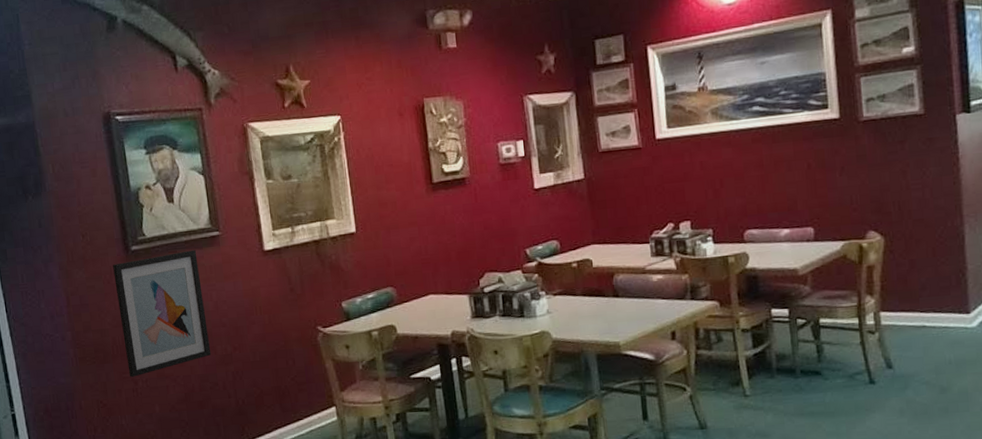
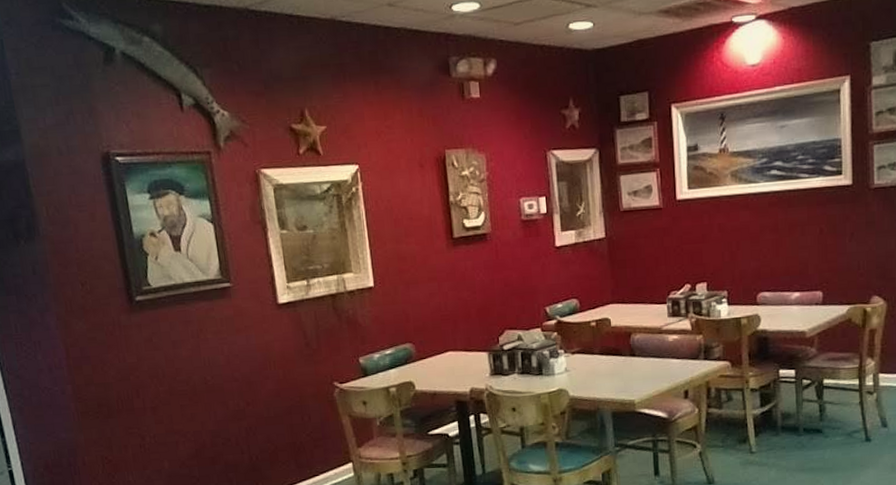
wall art: present [113,250,212,377] -> none [115,301,223,433]

